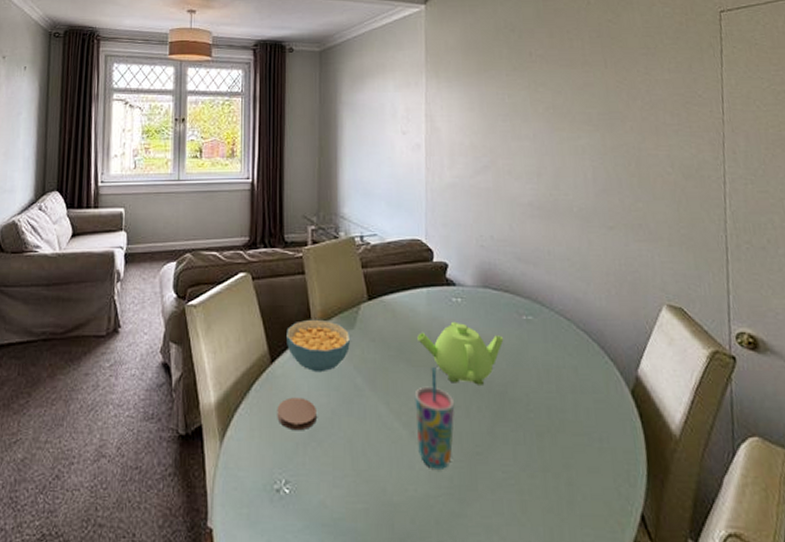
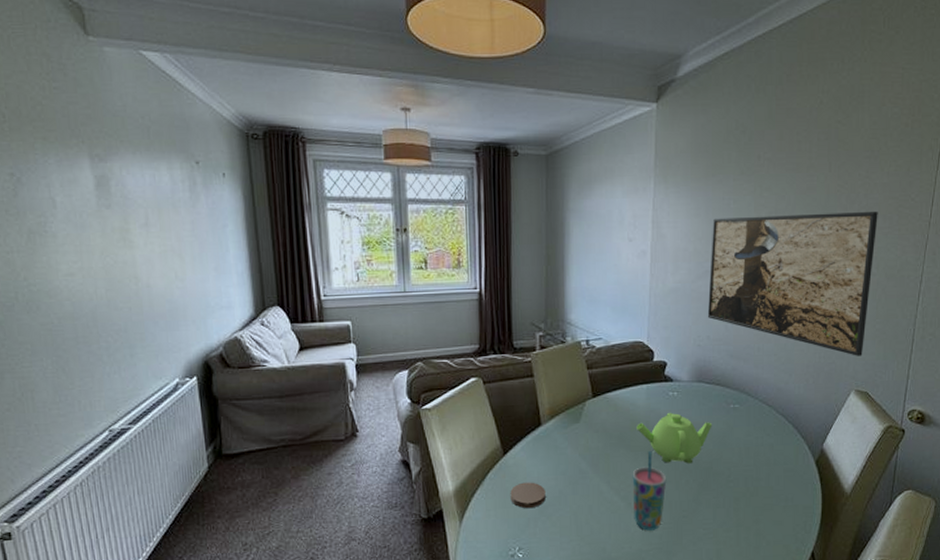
cereal bowl: present [287,319,351,373] -> none [517,416,577,461]
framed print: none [488,107,670,265] -> present [707,211,878,356]

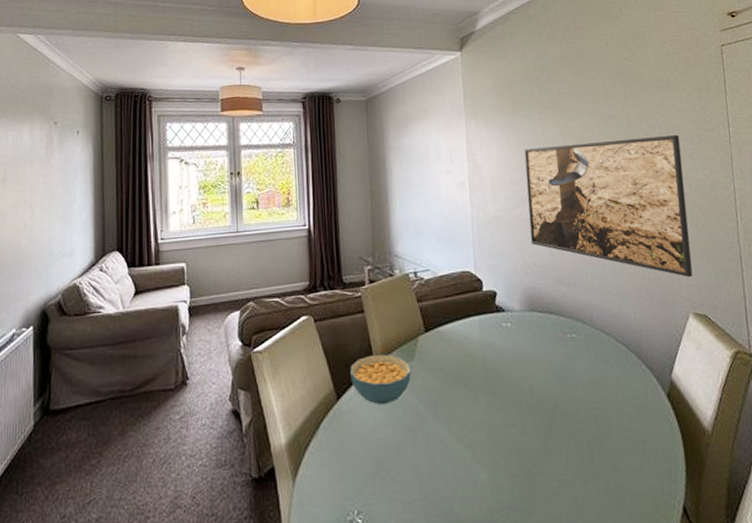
coaster: present [510,482,546,509] -> none [345,430,384,463]
cereal bowl: none [517,416,577,461] -> present [350,354,412,405]
cup: present [632,451,667,531] -> none [473,390,512,485]
teapot: present [637,412,713,464] -> none [473,345,552,403]

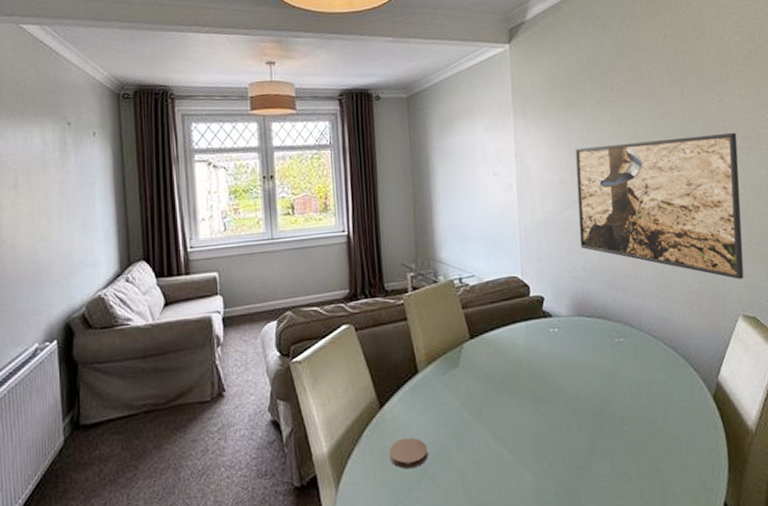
coaster: none [345,430,384,463] -> present [389,437,428,469]
cereal bowl: present [350,354,412,405] -> none [393,362,456,413]

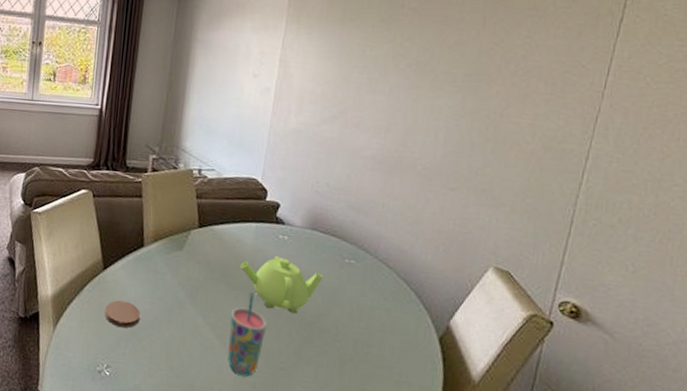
teapot: none [519,350,599,408] -> present [240,255,324,314]
cup: none [519,395,557,487] -> present [227,293,267,377]
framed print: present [575,132,744,279] -> none [329,63,539,231]

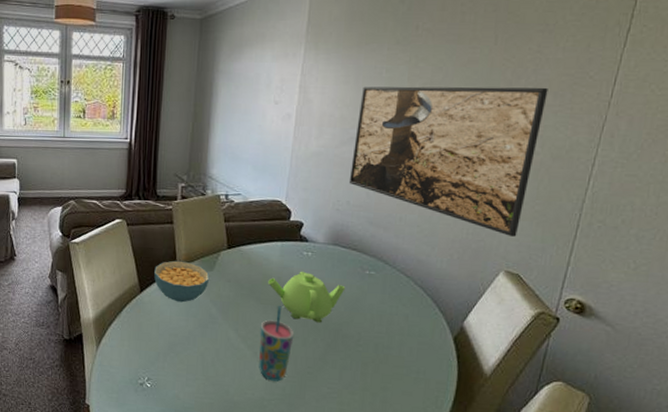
coaster: present [104,300,140,328] -> none [143,319,176,344]
cereal bowl: none [119,237,178,284] -> present [154,260,210,303]
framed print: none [329,63,539,231] -> present [348,86,548,237]

